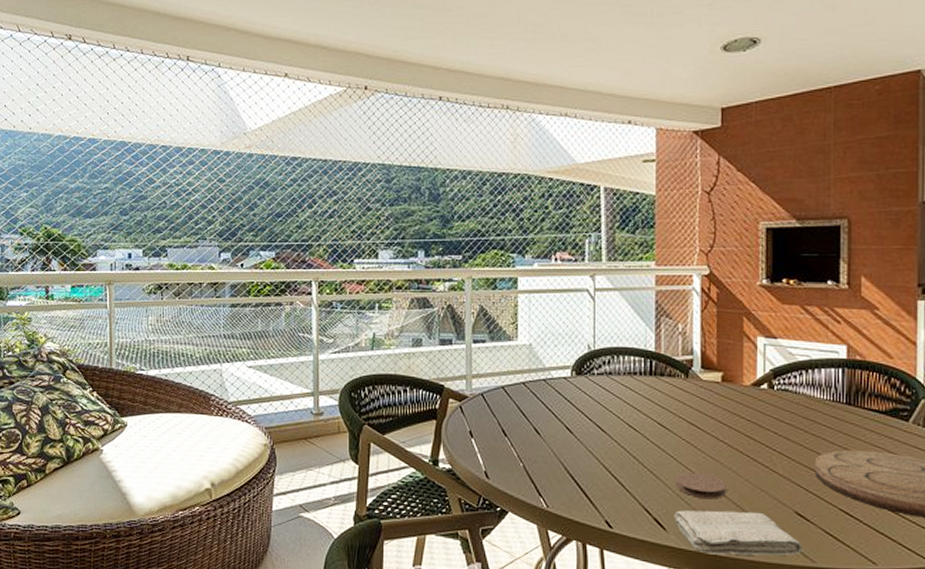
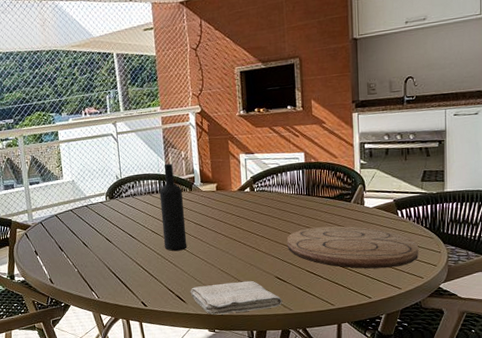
wine bottle: none [643,337,676,458] -> present [159,163,187,251]
coaster: present [675,472,726,499] -> none [189,258,226,277]

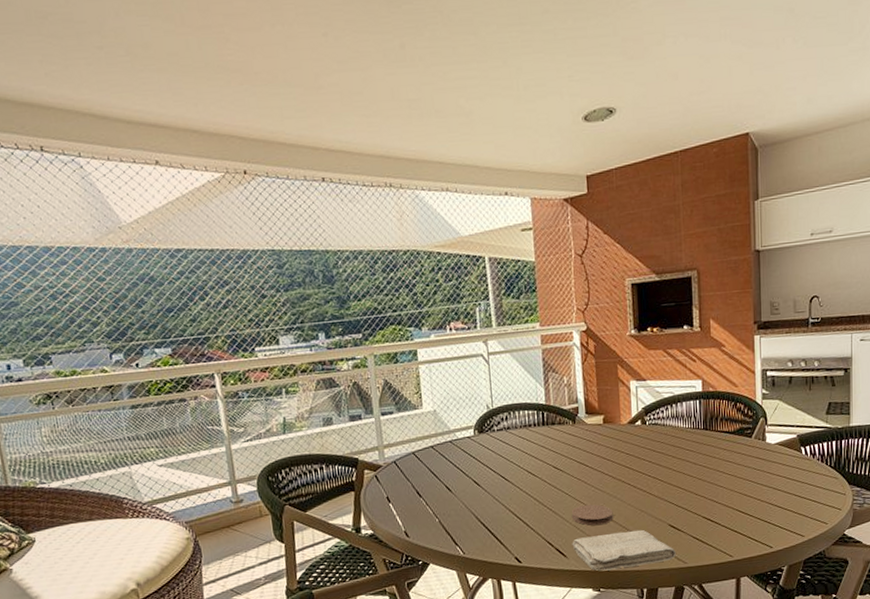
wine bottle: present [159,163,187,251] -> none [537,390,569,496]
coaster: none [189,258,226,277] -> present [571,504,614,526]
cutting board: present [286,226,418,269] -> none [681,465,823,514]

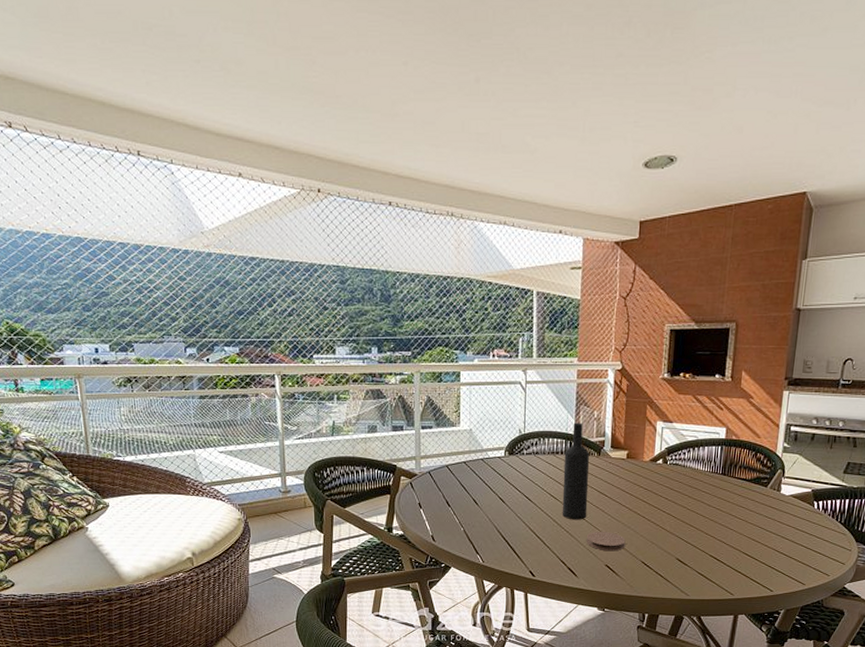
wine bottle: none [537,390,569,496] -> present [562,423,590,520]
washcloth: present [572,529,677,571] -> none [583,560,681,593]

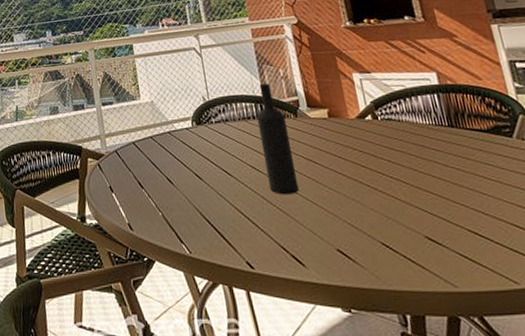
coaster: present [586,531,626,552] -> none [304,206,355,232]

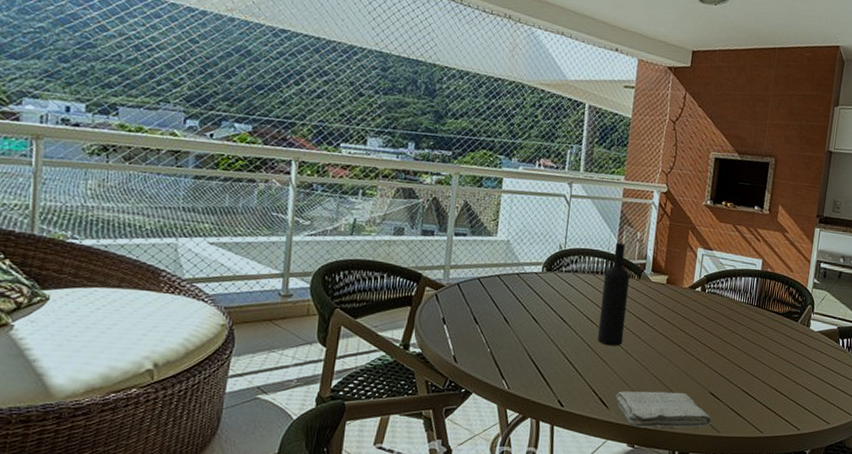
washcloth: none [309,240,442,288] -> present [615,391,713,428]

